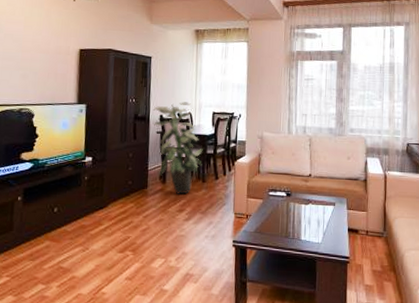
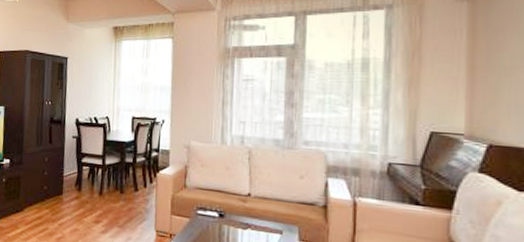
indoor plant: present [152,102,203,194] -> none [68,105,121,205]

